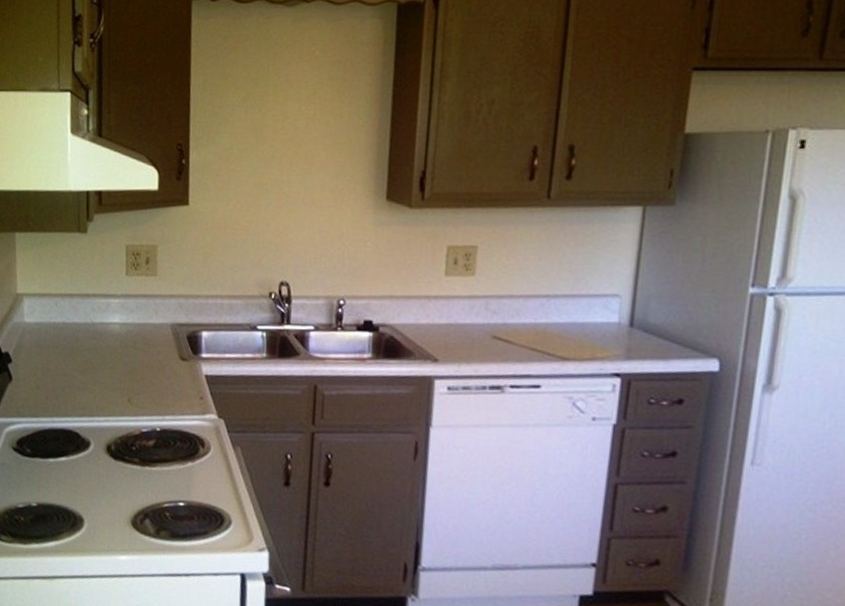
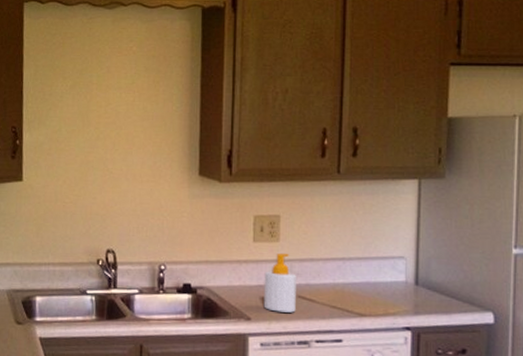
soap bottle: none [453,288,492,355] -> present [263,253,296,313]

